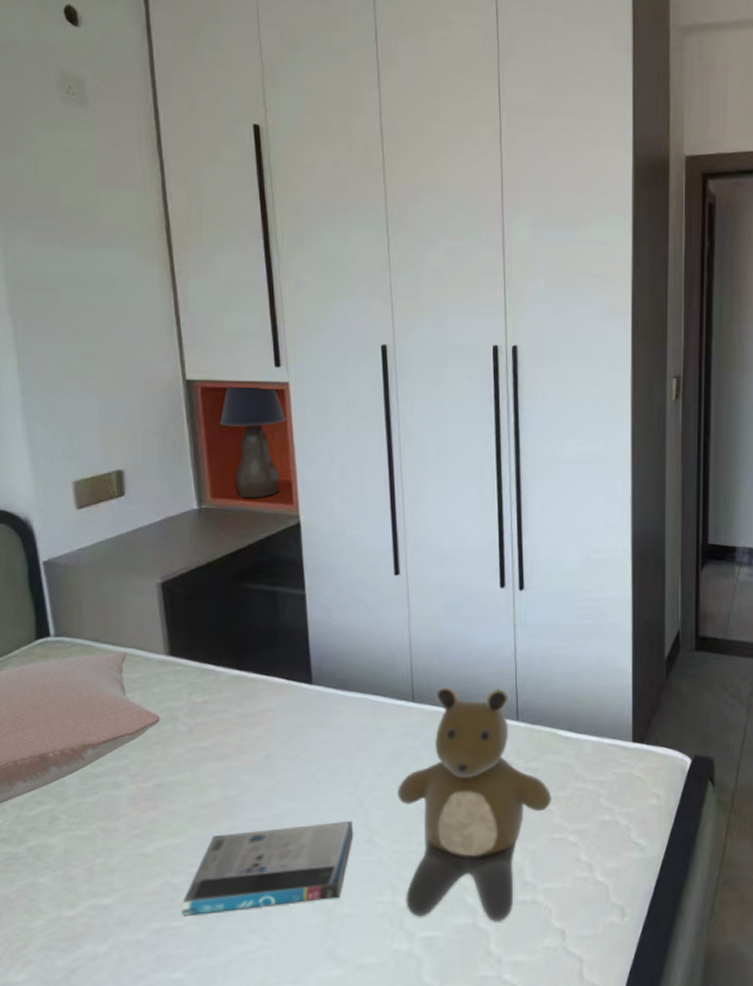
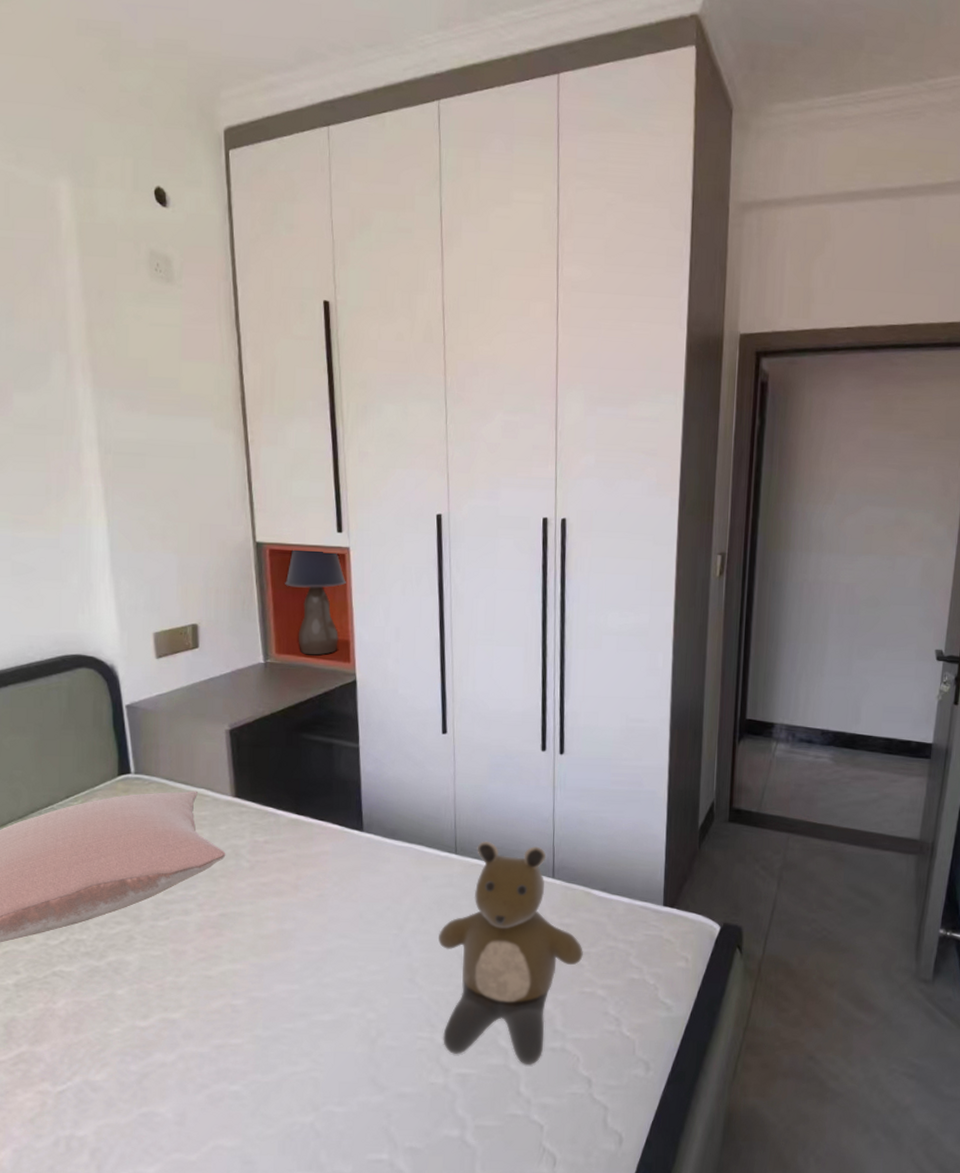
book: present [181,821,354,916] -> none [240,960,397,1035]

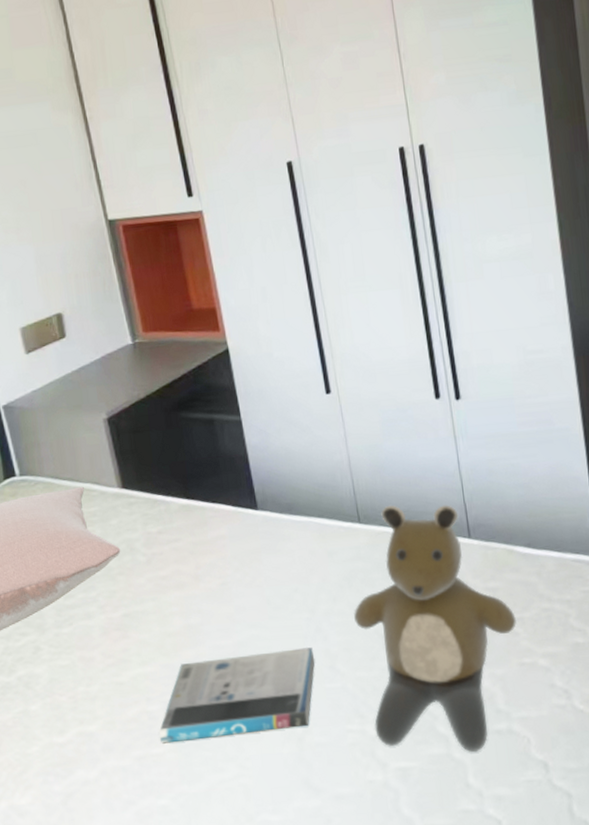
book: none [240,960,397,1035] -> present [159,647,315,744]
table lamp: present [285,549,346,656] -> none [142,218,205,330]

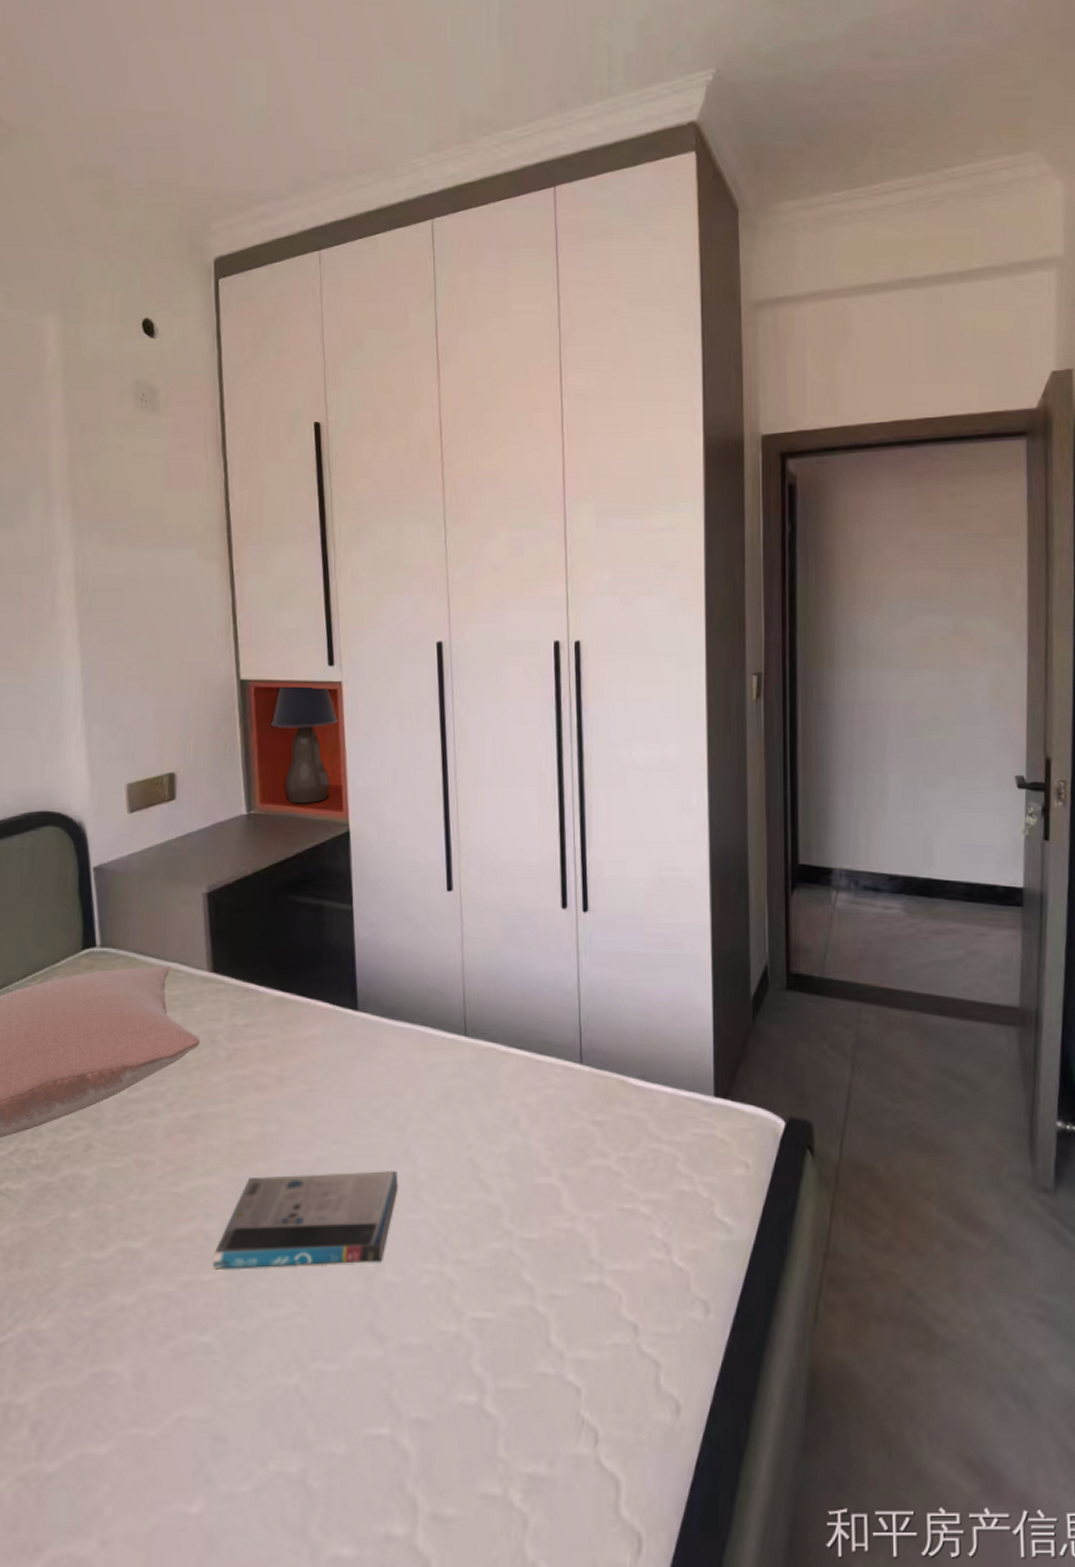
table lamp: none [142,218,205,330] -> present [271,686,338,804]
bear: present [354,505,516,753] -> none [447,1019,620,1307]

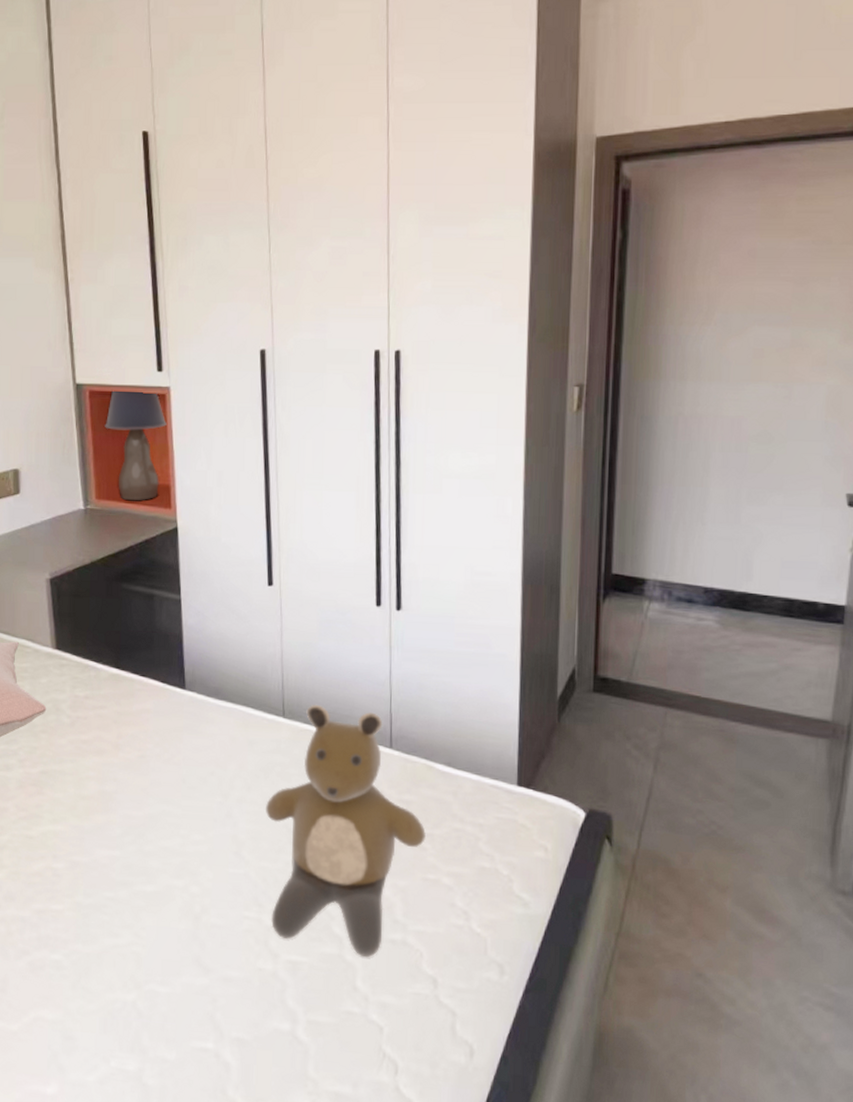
book: present [212,1171,398,1269] -> none [60,827,222,906]
bear: none [447,1019,620,1307] -> present [266,704,426,958]

